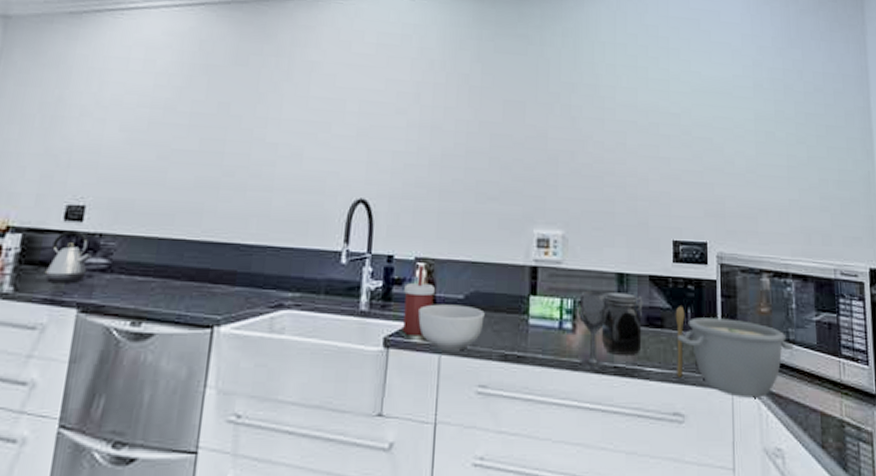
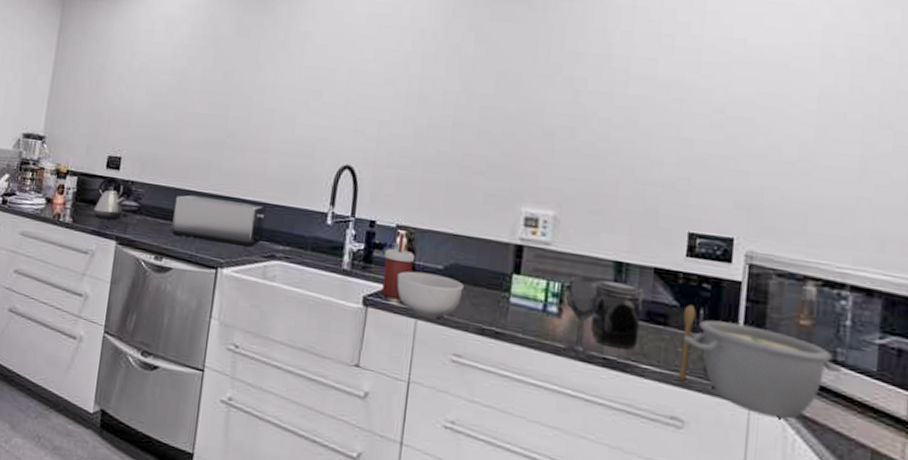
toaster: none [153,244,272,298] -> present [171,194,266,247]

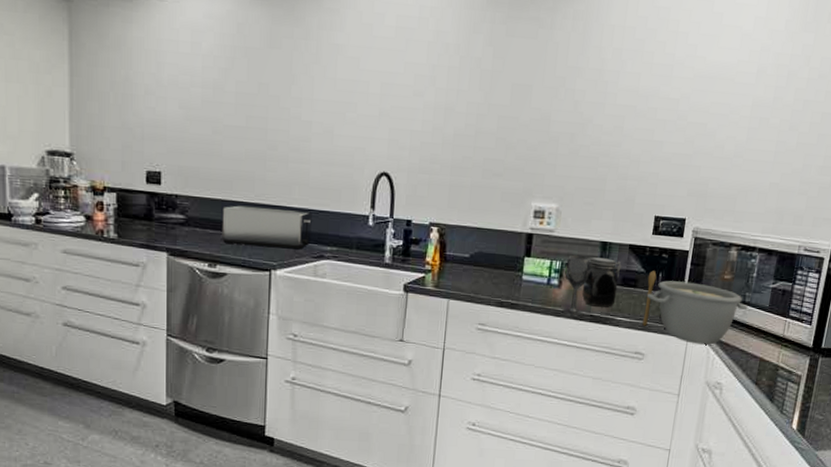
kettle: present [93,177,126,220] -> none [138,191,172,233]
soap dispenser: present [382,232,416,301] -> none [419,228,446,285]
bowl: present [397,271,464,319] -> none [431,260,486,298]

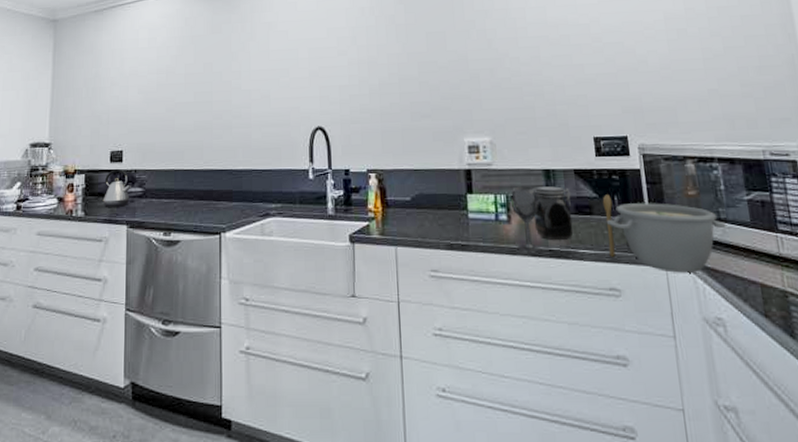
kettle: none [138,191,172,233] -> present [102,169,131,207]
toaster: present [222,205,312,249] -> none [175,172,256,210]

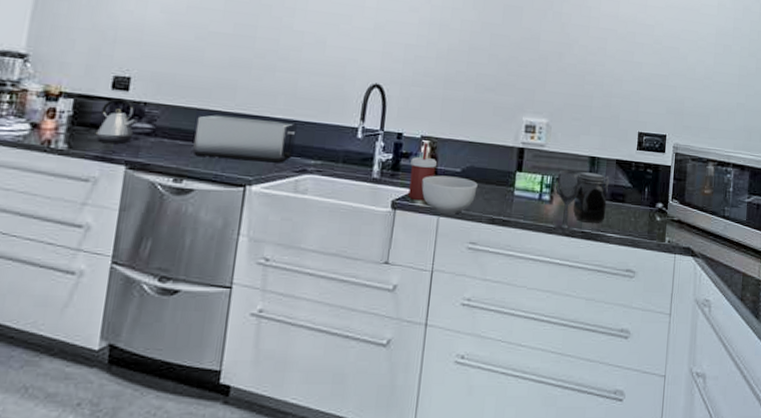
toaster: none [175,172,256,210] -> present [192,114,297,163]
soap dispenser: none [361,175,387,233] -> present [408,142,438,201]
bowl: none [375,205,430,243] -> present [421,175,478,214]
cooking pot: present [602,194,726,273] -> none [632,185,728,260]

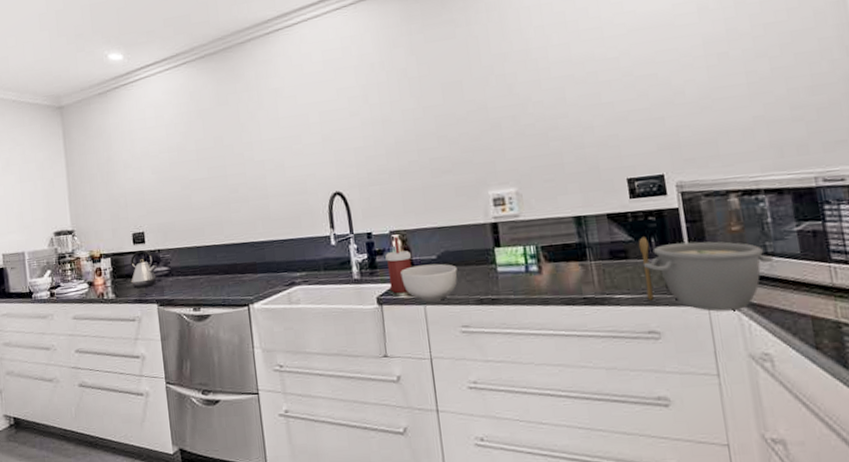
toaster: present [192,114,297,163] -> none [199,243,281,286]
wine glass: present [552,169,581,233] -> none [541,235,576,302]
jar: present [572,172,610,224] -> none [565,232,609,289]
cooking pot: none [632,185,728,260] -> present [638,237,774,312]

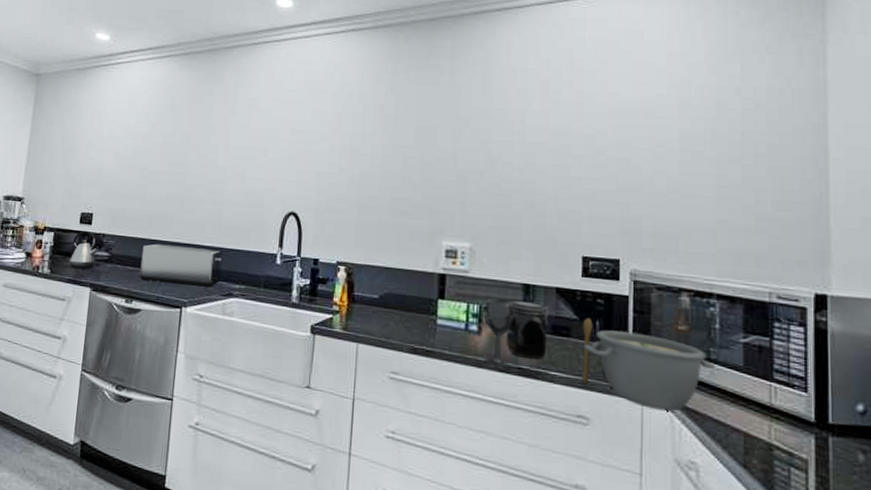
toaster: none [199,243,281,286] -> present [139,243,223,287]
soap dispenser: present [385,236,412,294] -> none [327,267,354,327]
bowl: present [400,263,458,302] -> none [339,301,397,342]
wine glass: none [541,235,576,302] -> present [483,297,514,369]
jar: none [565,232,609,289] -> present [505,301,549,360]

